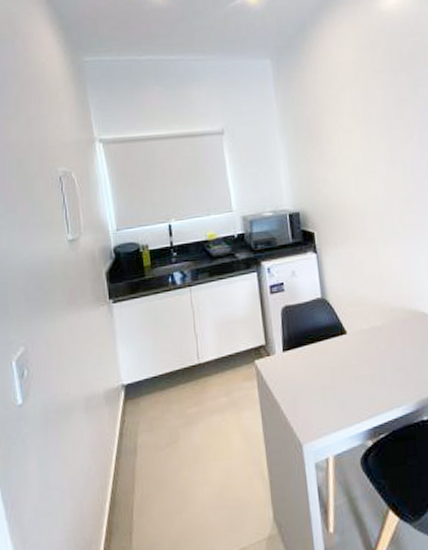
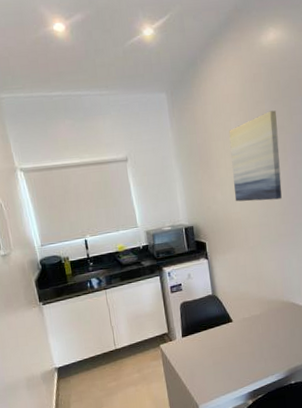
wall art: none [343,81,407,185] -> present [229,110,282,202]

